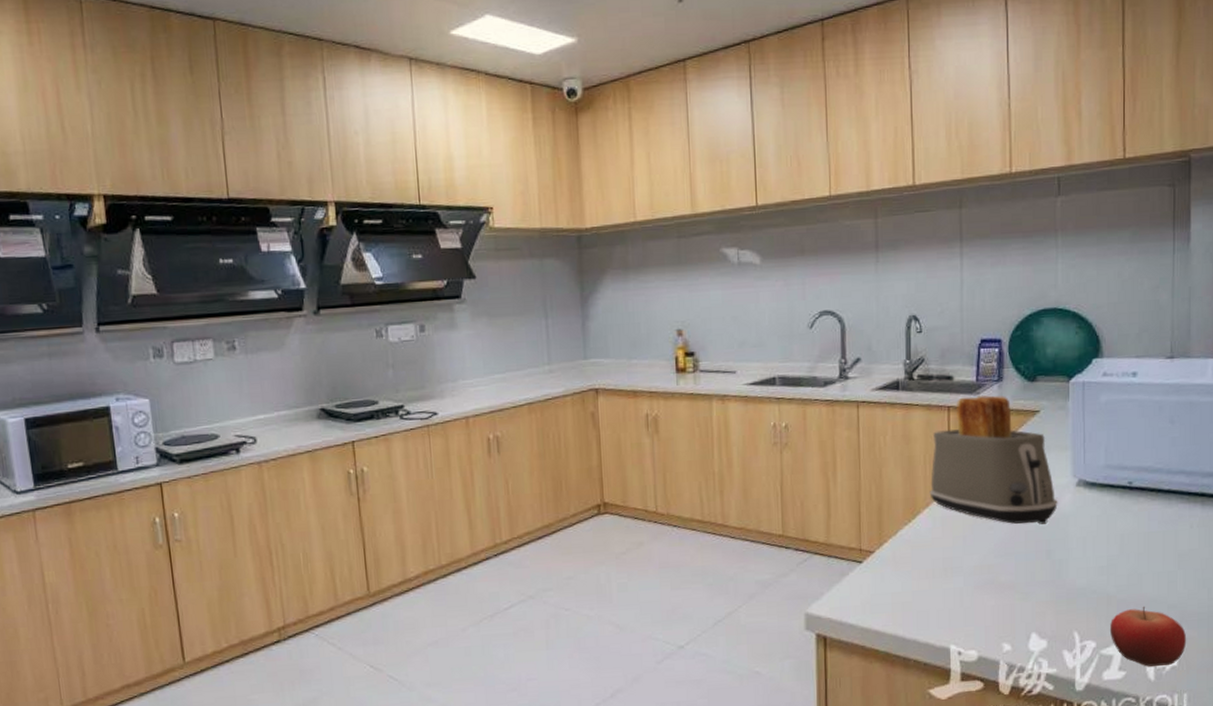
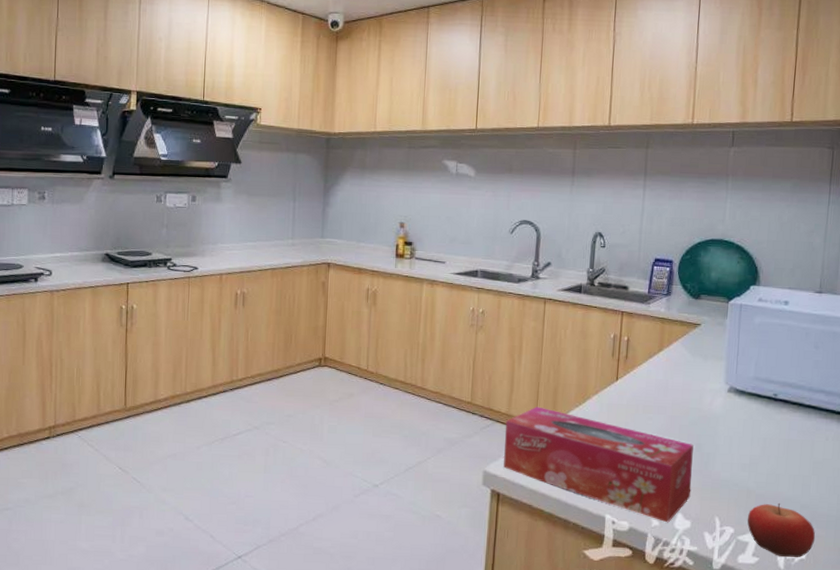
tissue box: none [825,530,1044,646] -> present [503,406,694,523]
toaster: present [929,395,1058,524] -> none [599,305,711,421]

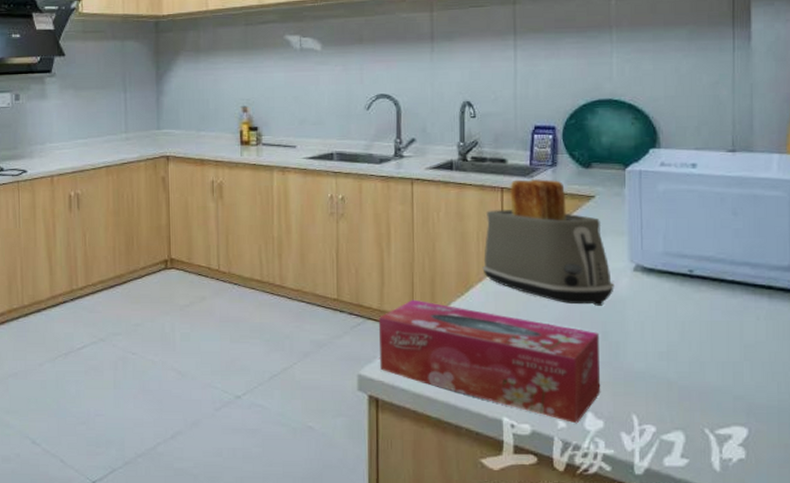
toaster: none [599,305,711,421] -> present [482,178,614,306]
fruit: present [747,502,816,558] -> none [671,394,755,458]

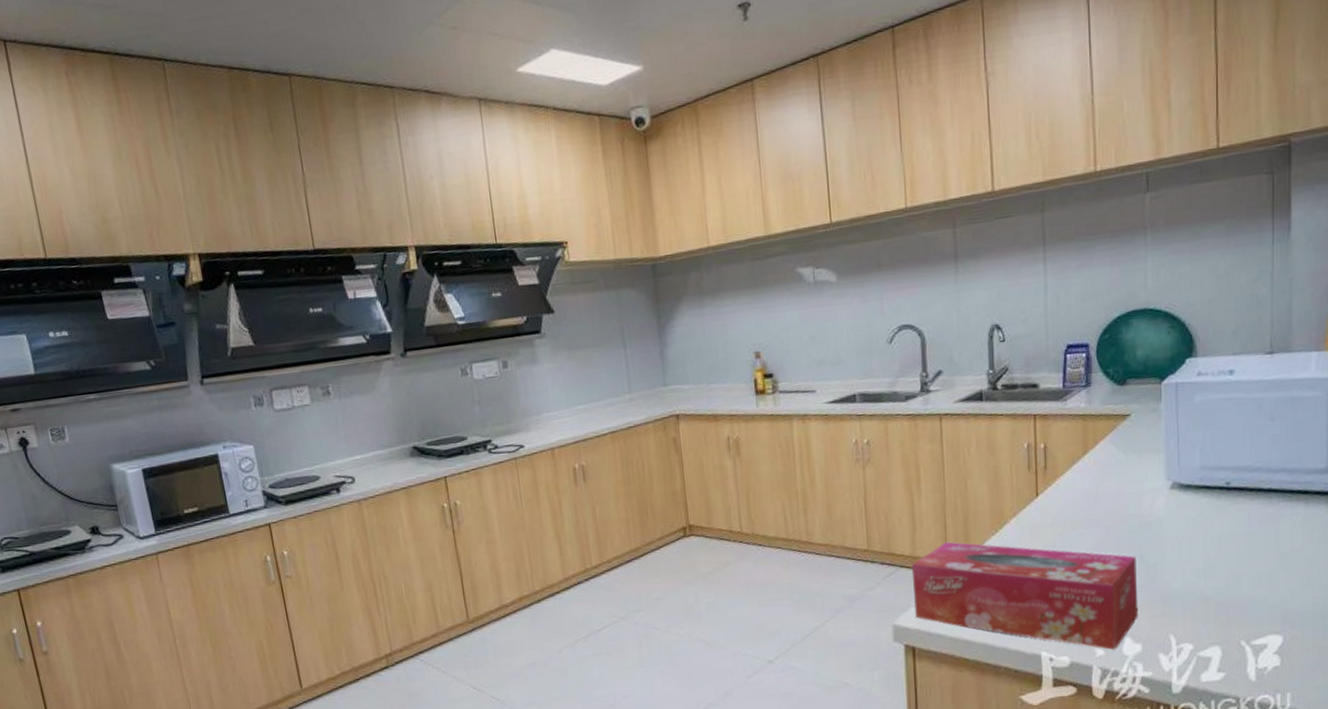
toaster: present [482,178,614,306] -> none [1016,401,1151,530]

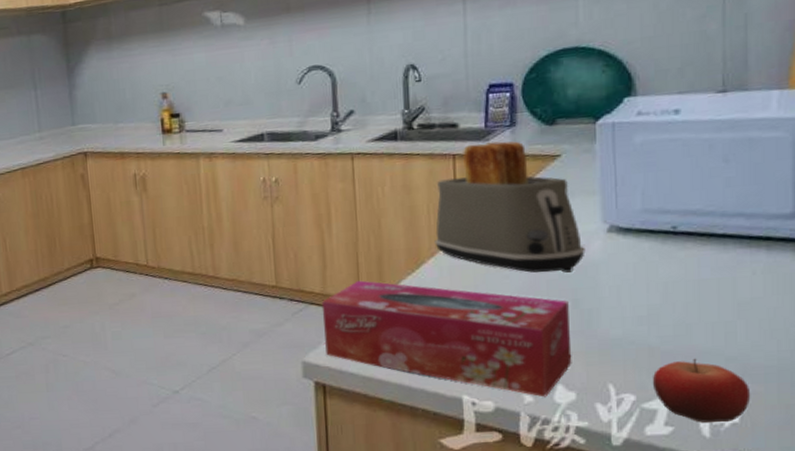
toaster: none [1016,401,1151,530] -> present [434,141,585,273]
fruit: none [1208,606,1290,668] -> present [653,358,751,423]

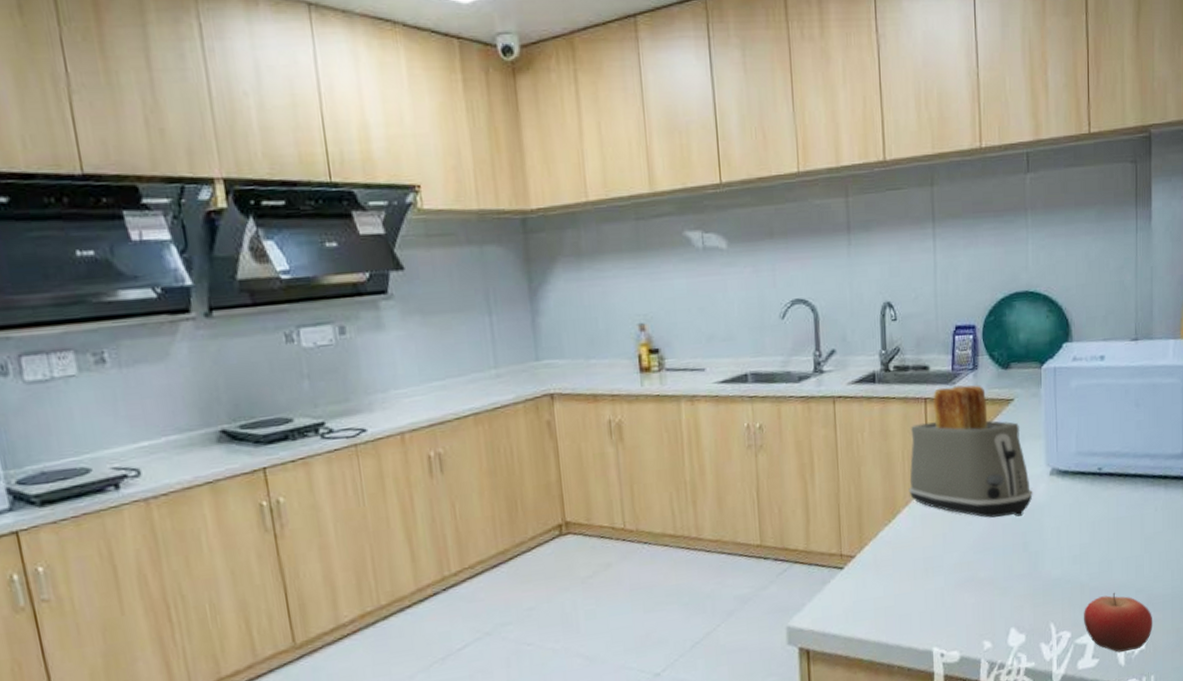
tissue box: present [321,280,572,397] -> none [805,534,1022,642]

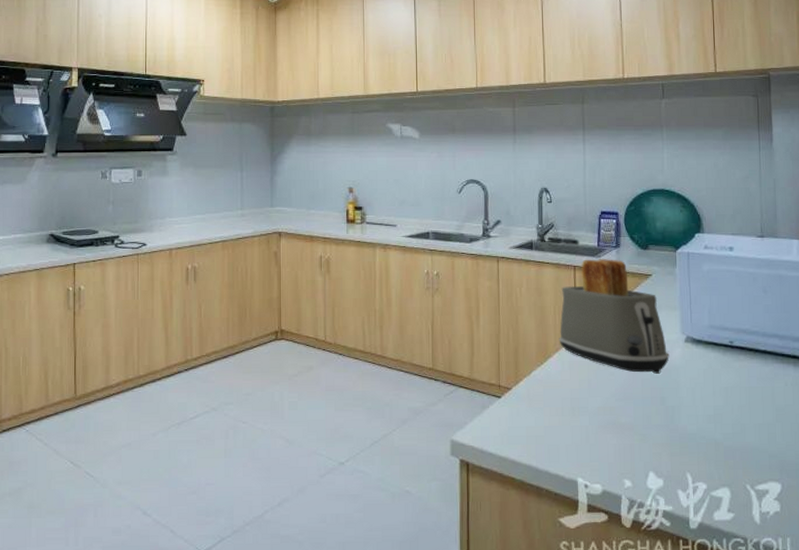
fruit: present [1084,592,1153,653] -> none [719,453,787,511]

